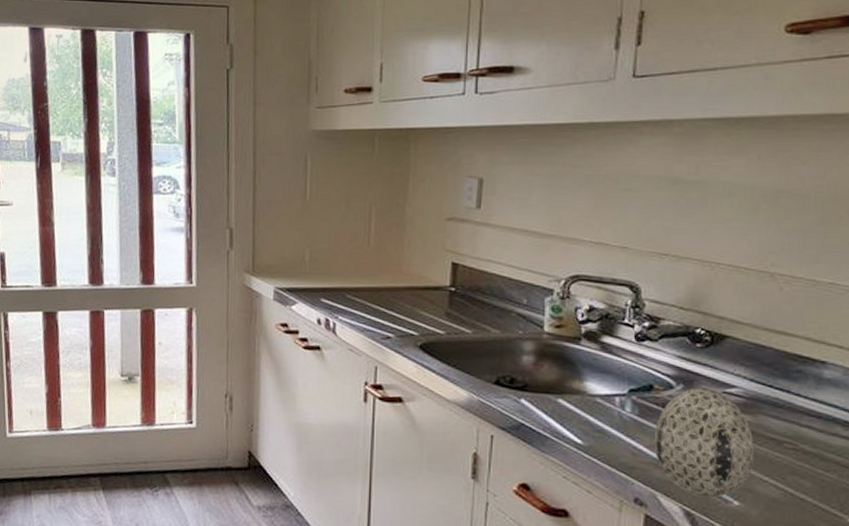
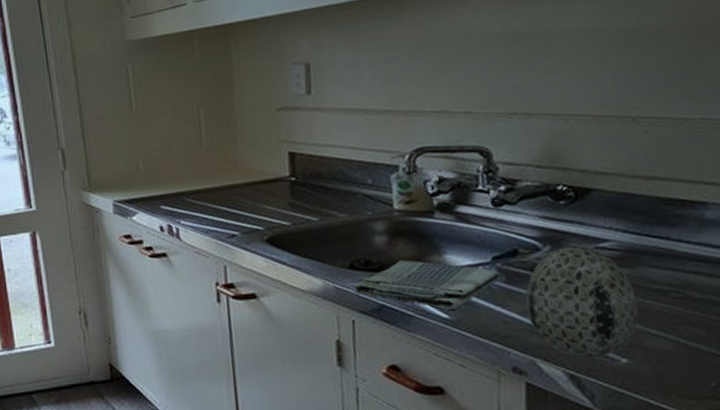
dish towel: none [497,382,635,436] -> present [354,260,501,310]

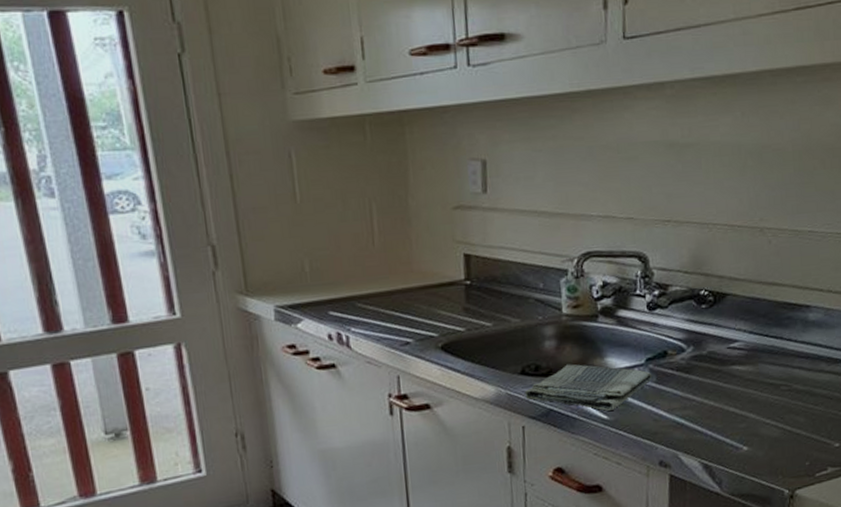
decorative egg: present [525,245,639,359] -> none [671,346,758,449]

